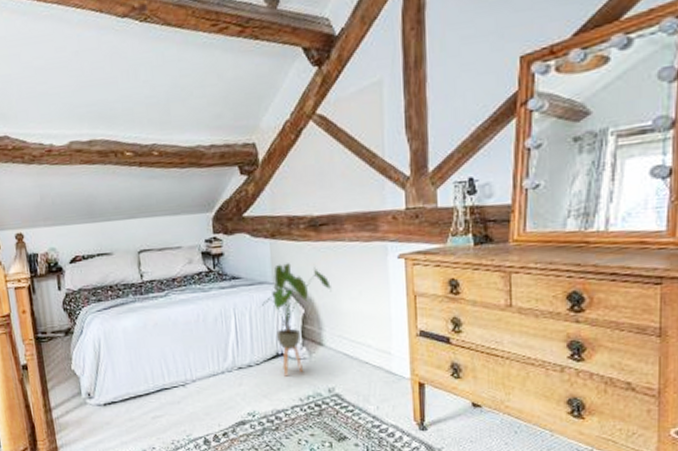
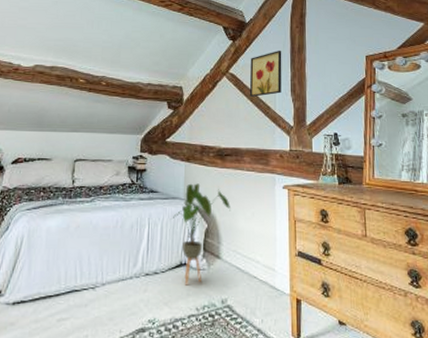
wall art: none [345,68,392,143] -> present [250,50,282,97]

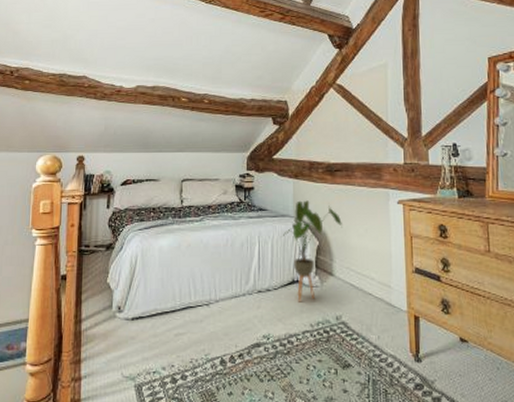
wall art: present [250,50,282,97] -> none [359,56,394,108]

